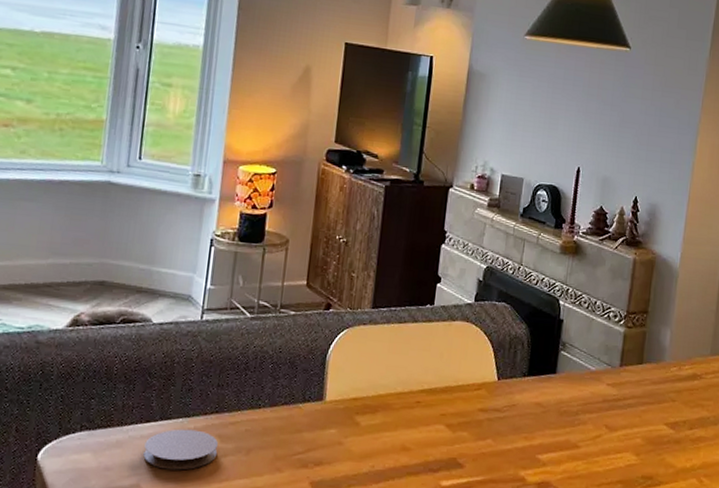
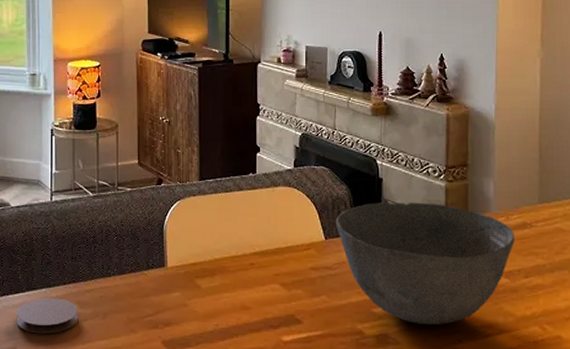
bowl: none [510,344,684,475] -> present [335,202,515,326]

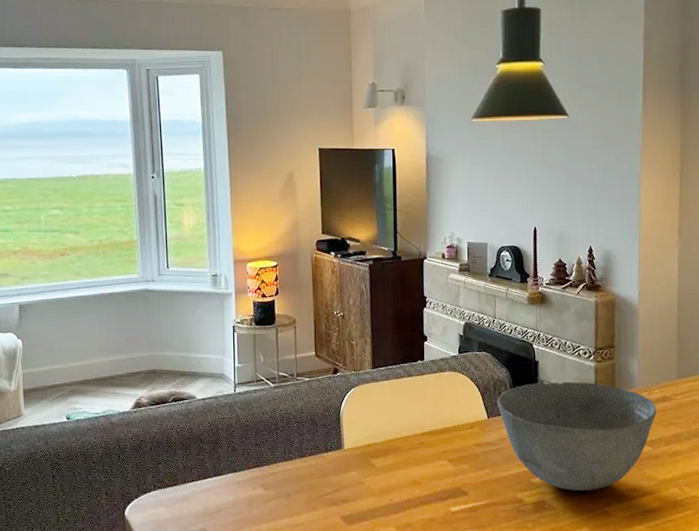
coaster: present [16,298,79,334] -> none [205,482,263,515]

